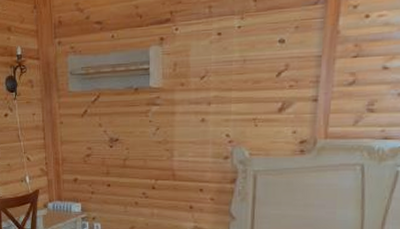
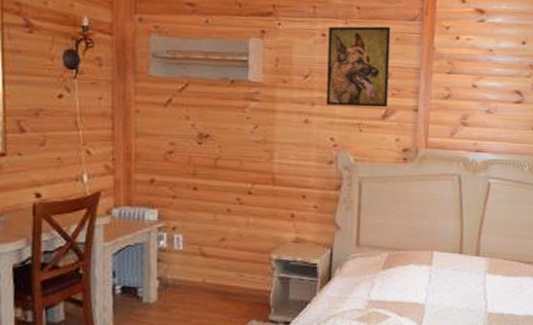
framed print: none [222,14,289,103] -> present [327,26,391,108]

